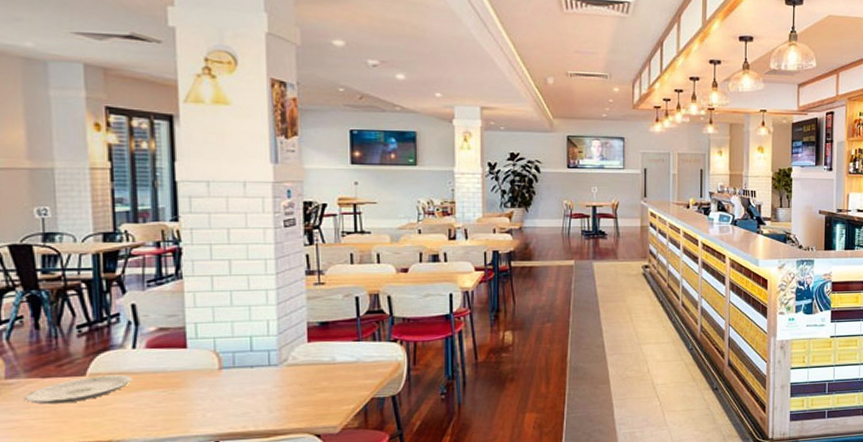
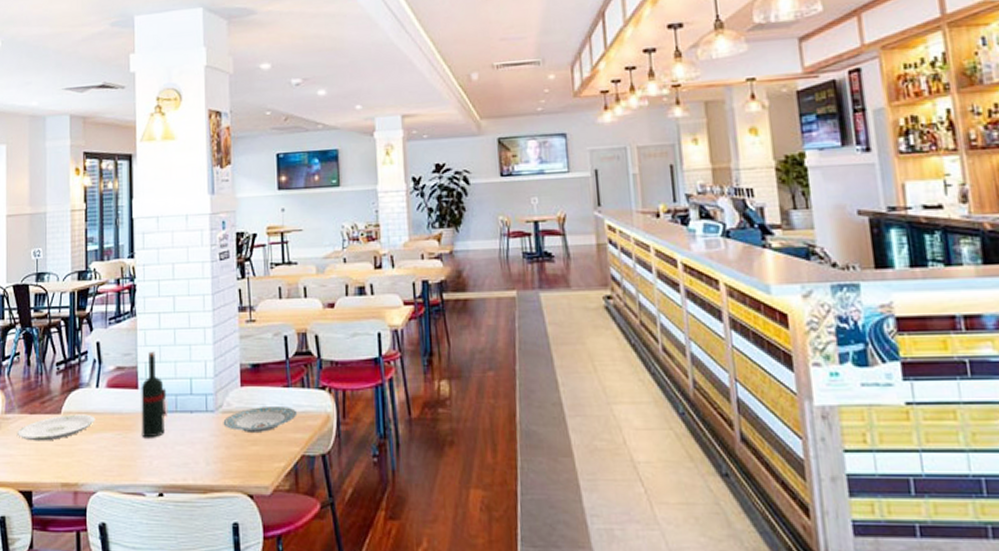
wine bottle: none [190,312,223,394] -> present [141,351,167,438]
plate: none [288,358,368,382] -> present [223,407,298,432]

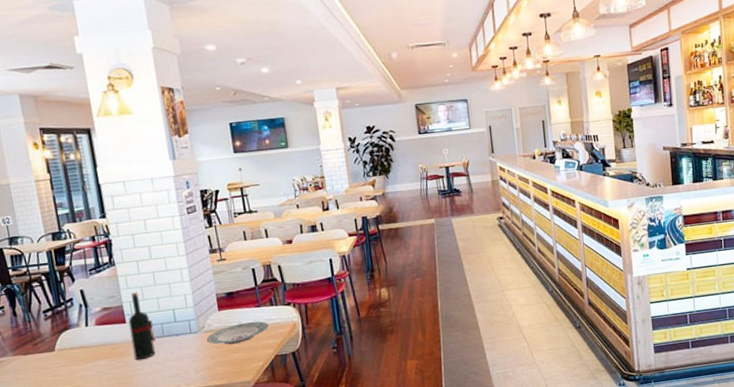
plate: present [16,414,96,441] -> none [13,348,89,376]

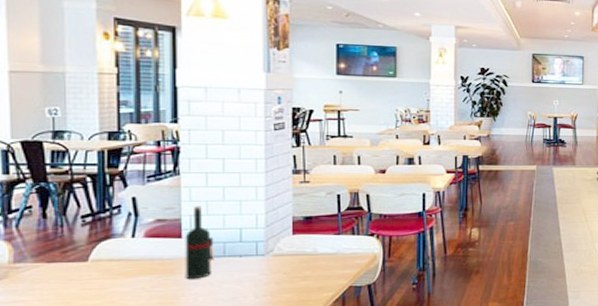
plate: present [206,321,269,345] -> none [273,250,347,271]

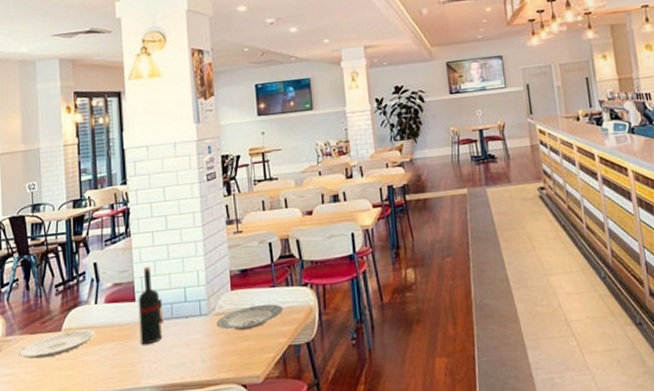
plate: none [30,261,131,287] -> present [18,329,96,359]
plate: none [273,250,347,271] -> present [216,304,284,330]

